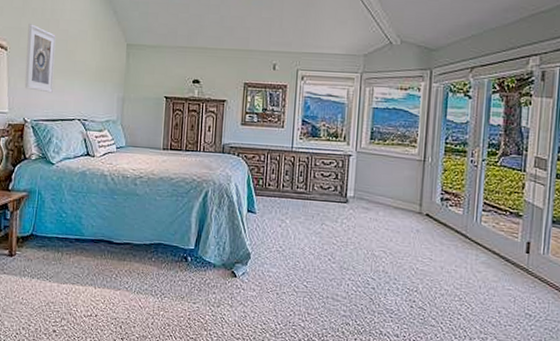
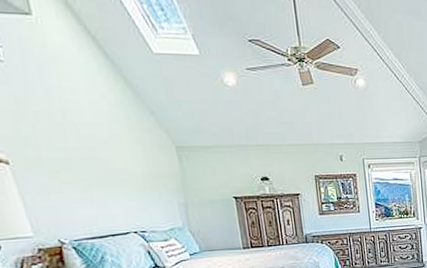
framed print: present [24,24,56,93] -> none [32,130,92,208]

